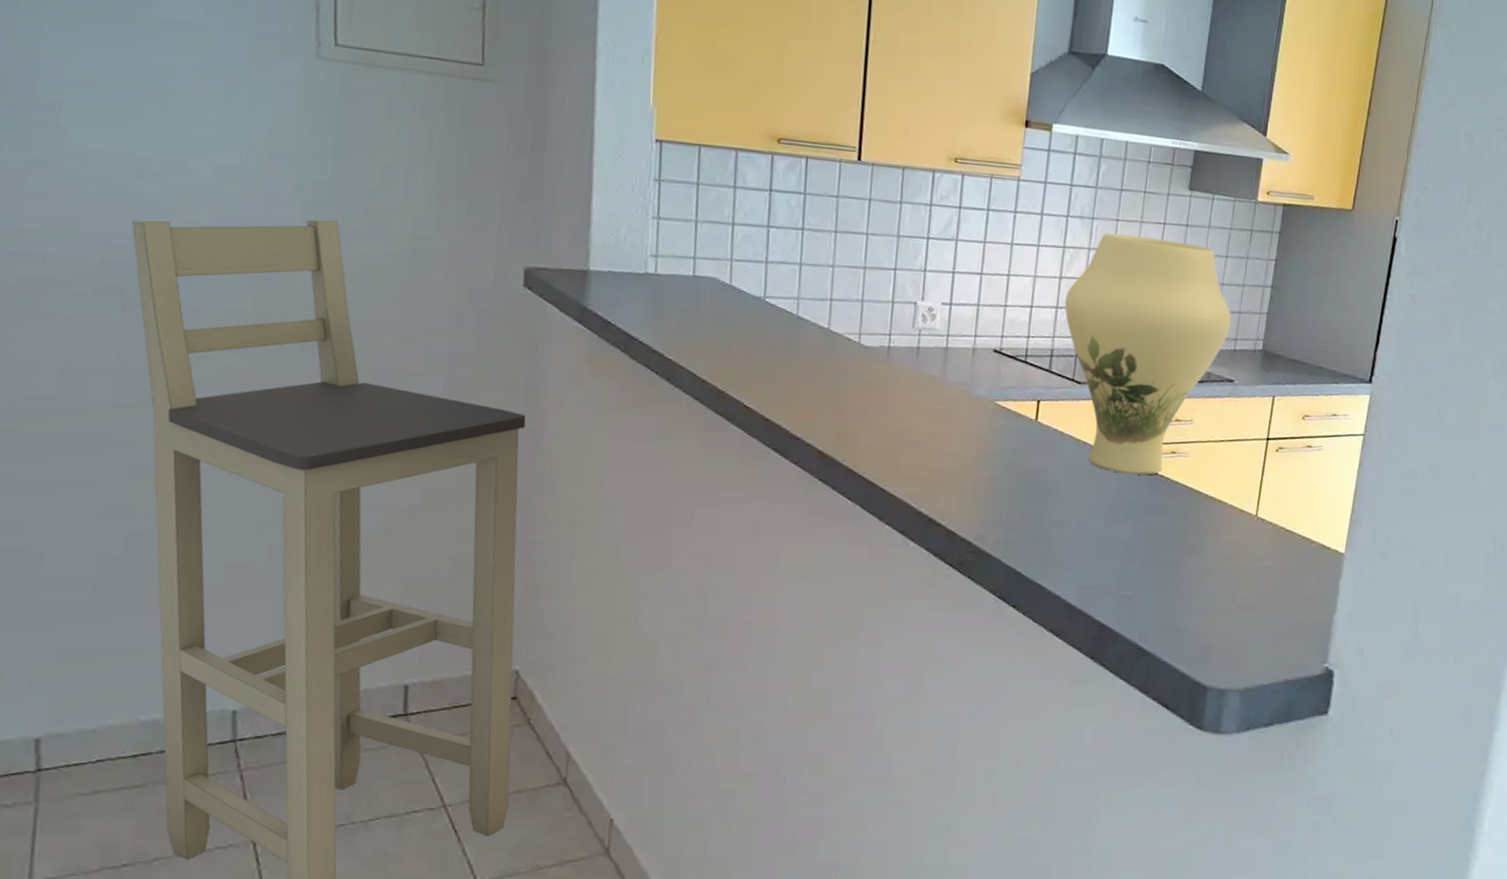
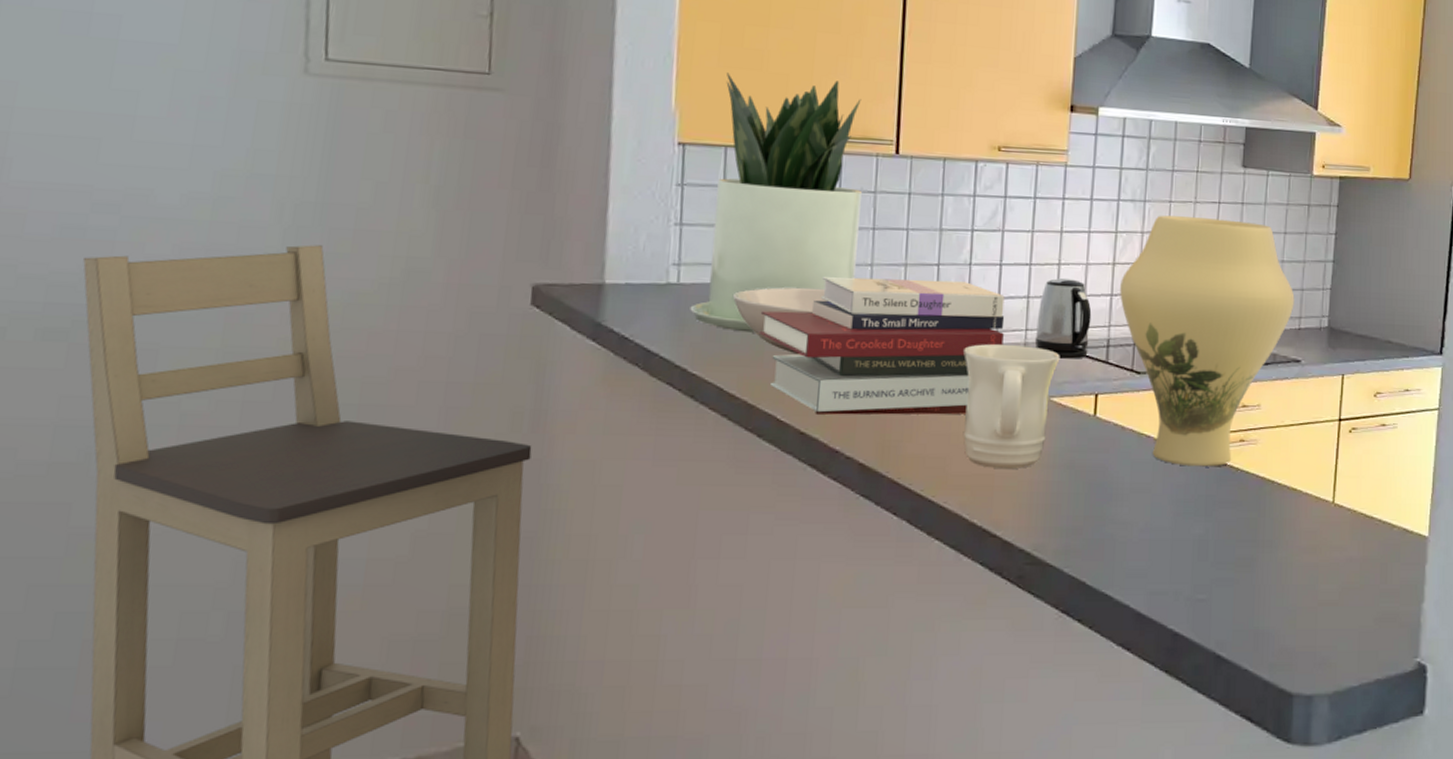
planter: none [666,73,827,324] -> present [690,72,863,333]
soup bowl: none [705,282,791,347] -> present [732,287,827,355]
books: none [728,275,956,412] -> present [758,276,1005,415]
mug: none [913,347,1006,465] -> present [962,344,1060,469]
kettle: none [982,288,1038,366] -> present [1034,277,1092,359]

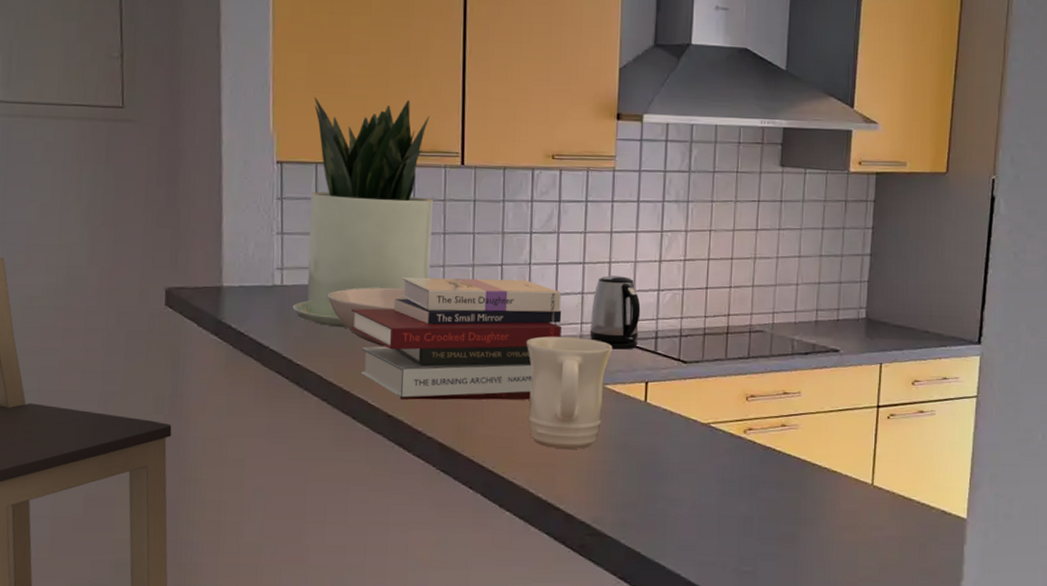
vase: present [1120,215,1295,467] -> none [666,214,833,450]

